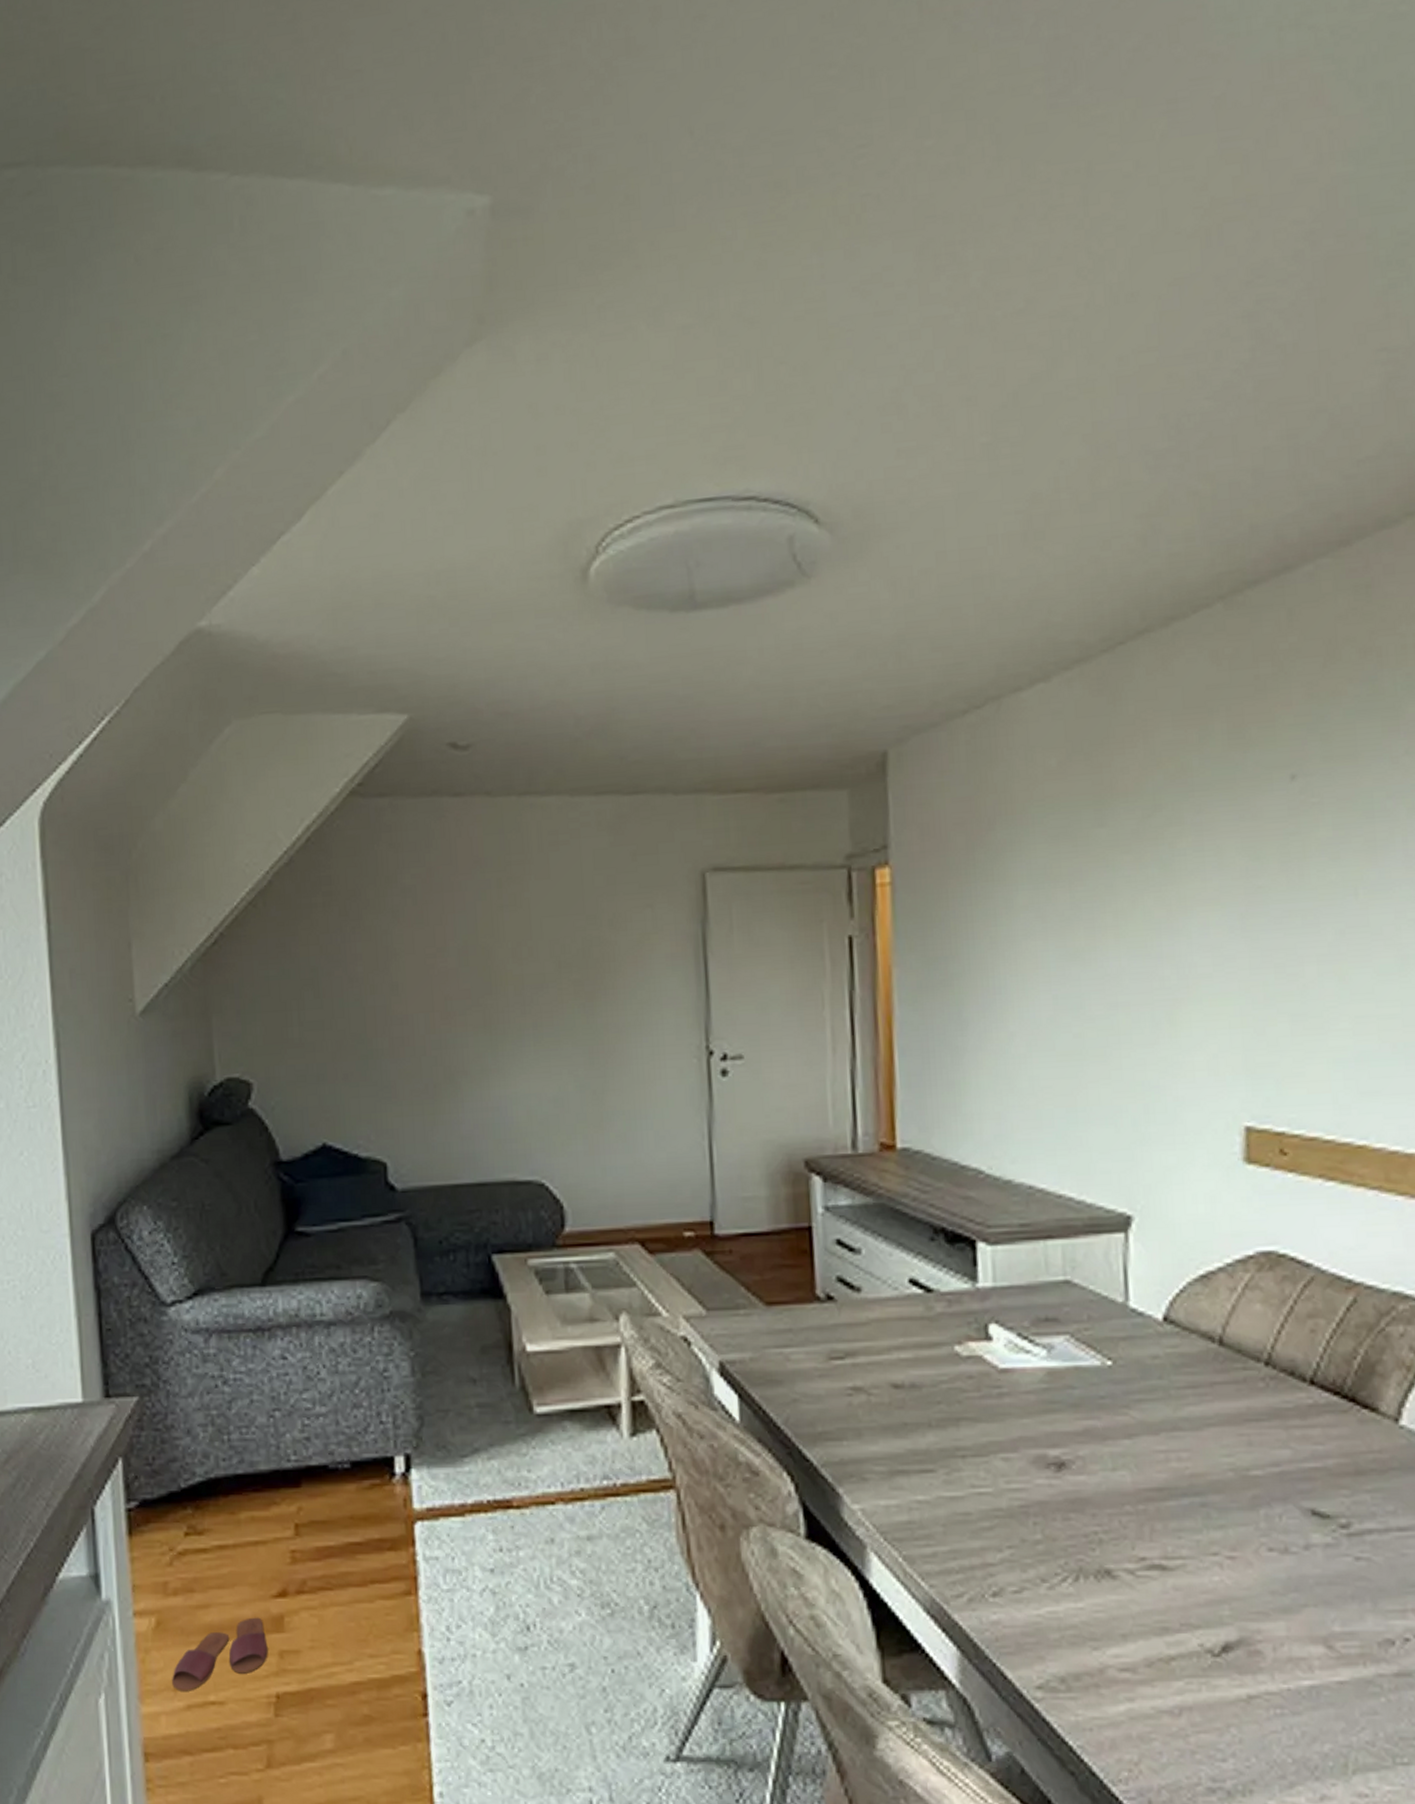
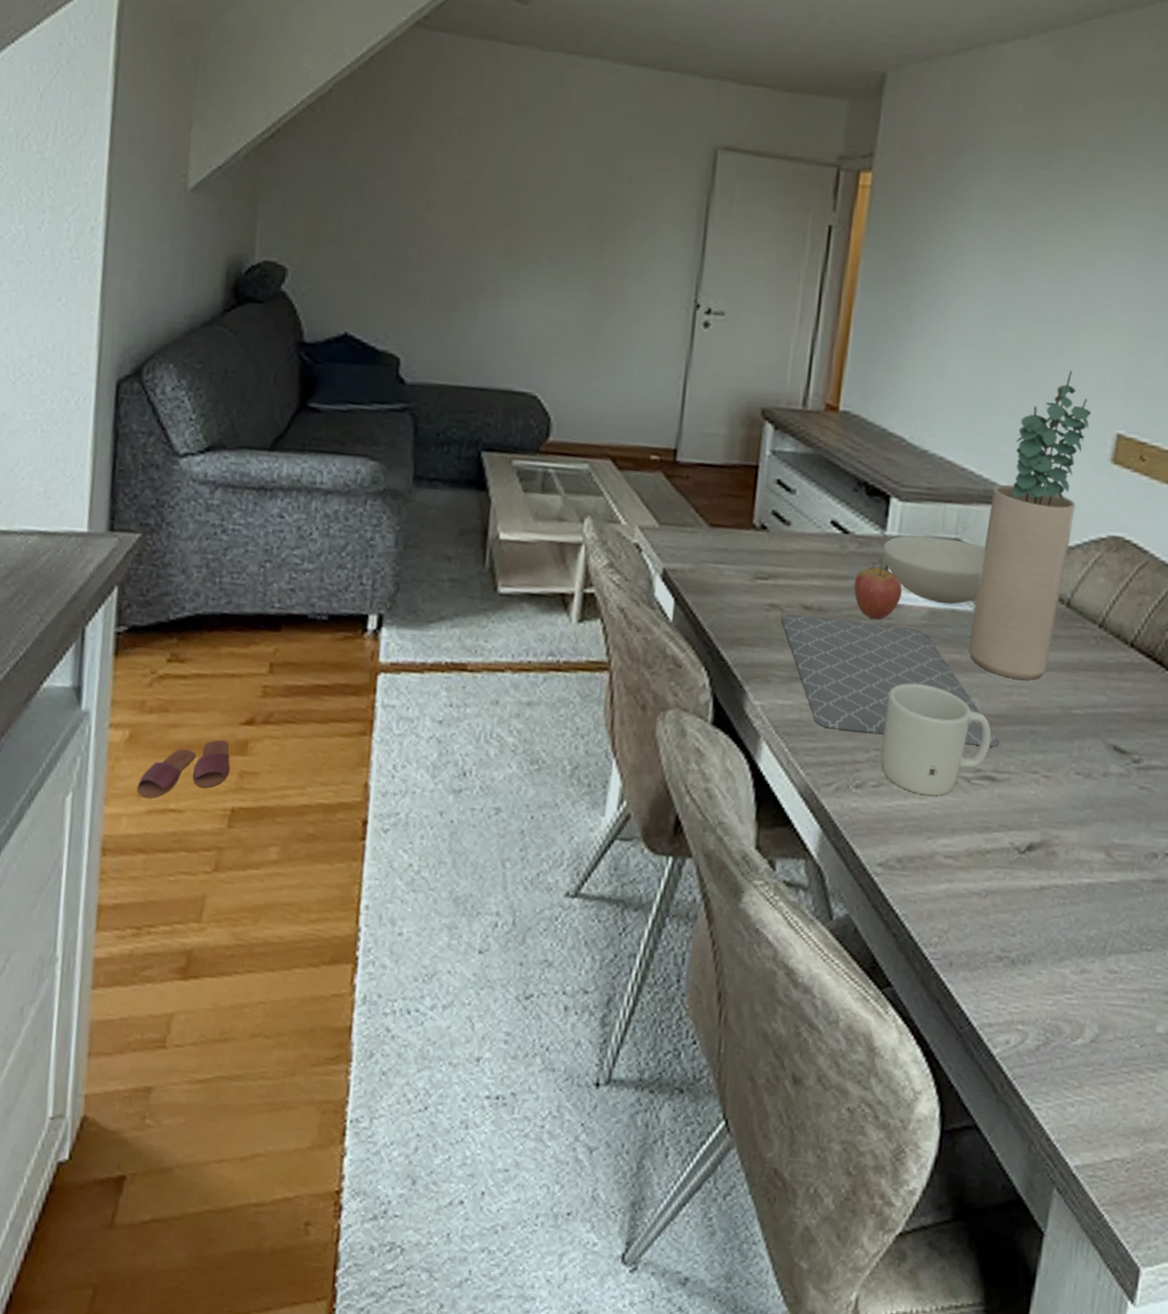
placemat: none [868,1395,1164,1529] -> present [781,614,1000,747]
fruit: none [949,1317,1010,1390] -> present [854,559,902,619]
bowl: none [976,1282,1105,1361] -> present [882,535,986,604]
mug: none [1013,1461,1153,1597] -> present [881,683,992,796]
vase: none [1101,1059,1209,1442] -> present [968,370,1092,680]

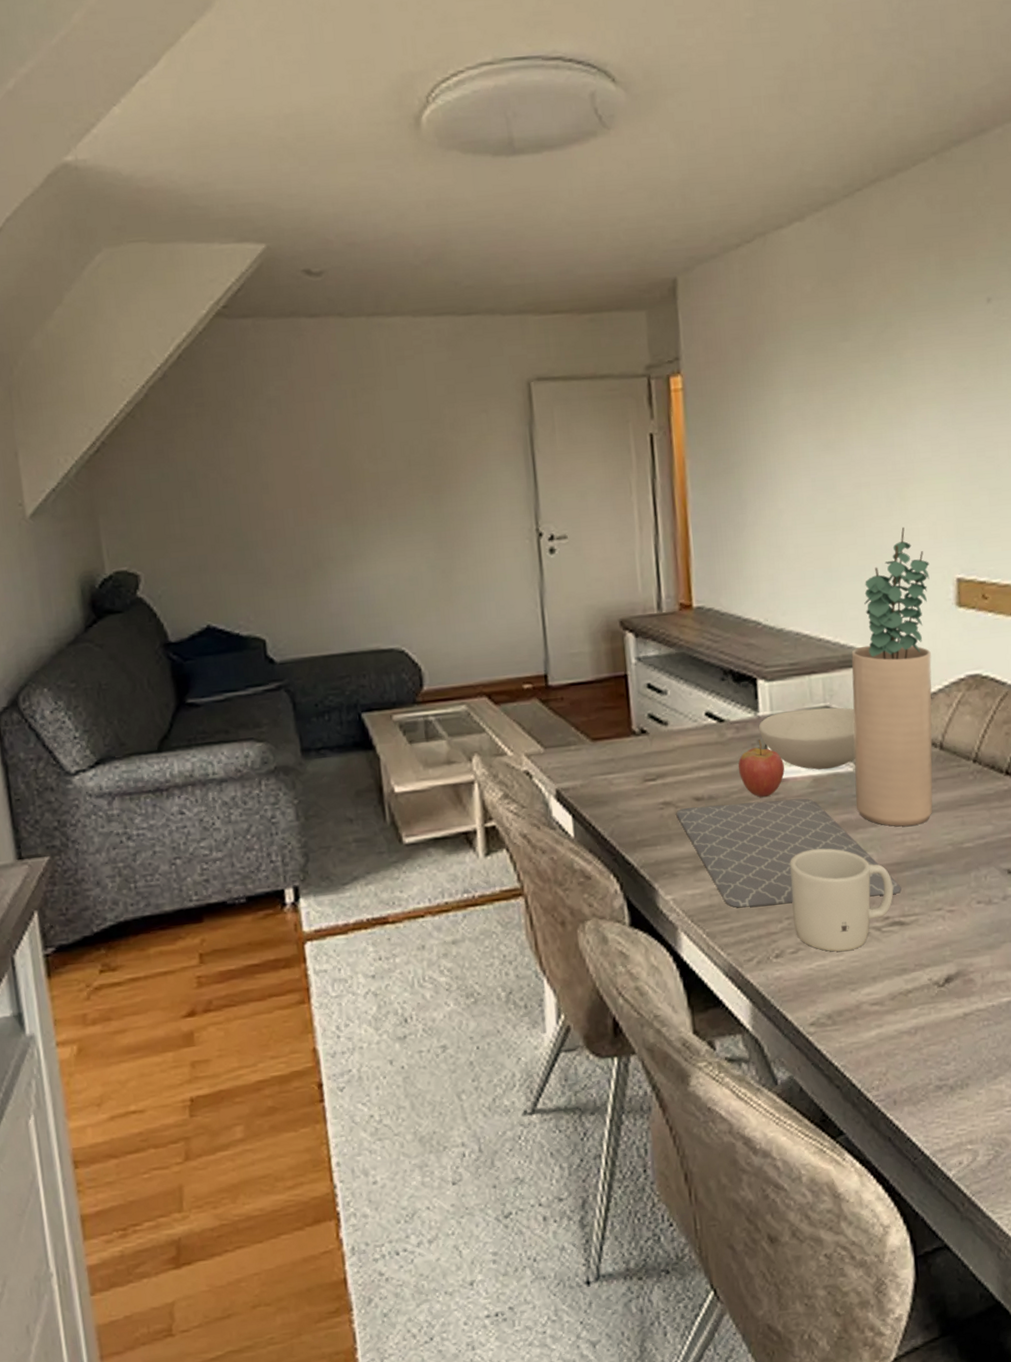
slippers: present [137,740,230,798] -> none [95,1035,181,1106]

